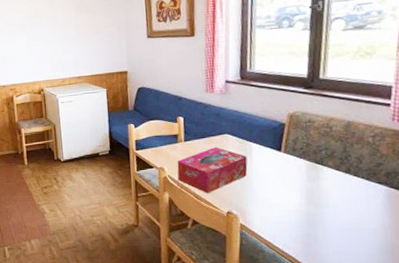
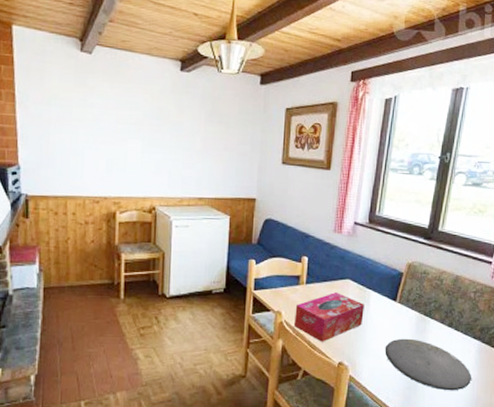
plate: none [275,186,382,238] -> present [384,338,471,391]

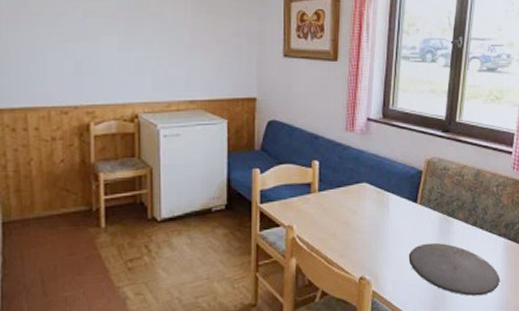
tissue box: present [294,293,364,342] -> none [308,199,384,256]

